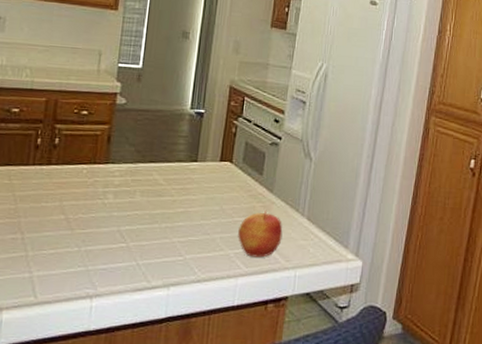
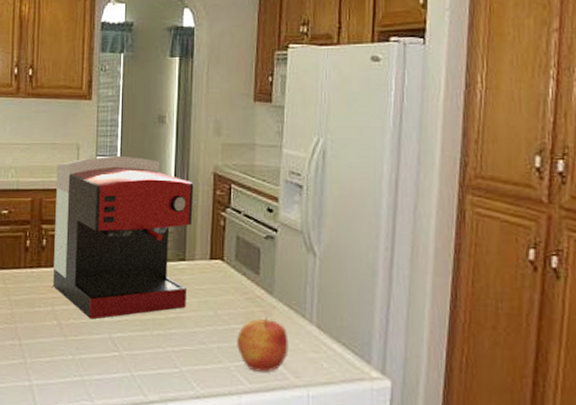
coffee maker: none [63,64,211,214] -> present [53,155,194,320]

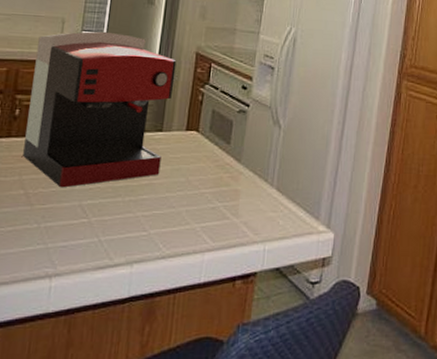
apple: present [237,315,289,372] -> none [204,180,251,231]

